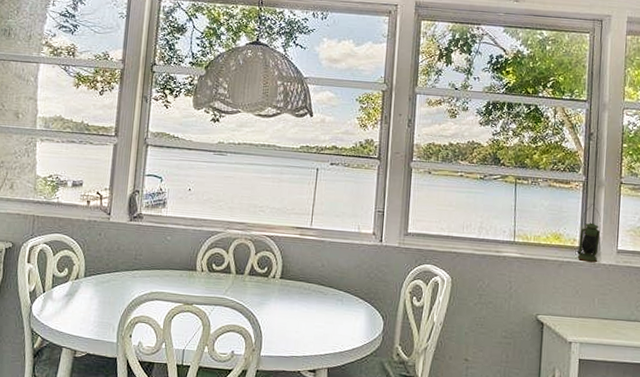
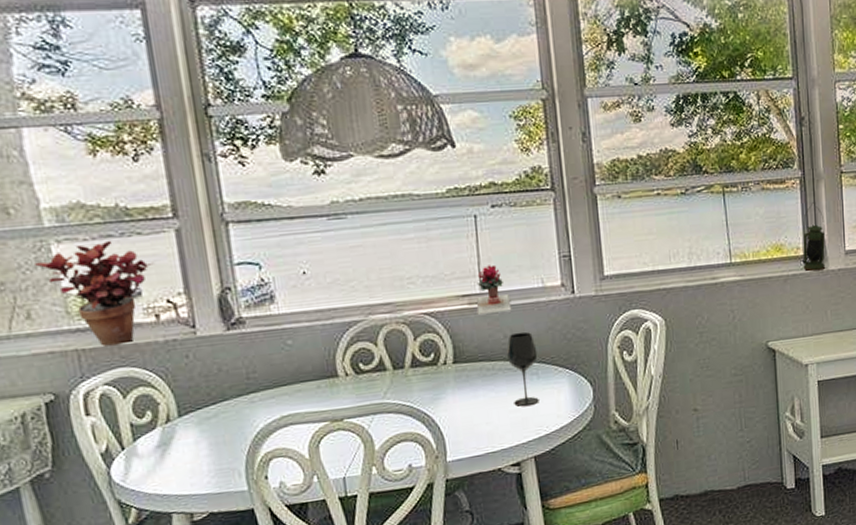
potted plant: none [24,144,95,218] -> present [35,240,154,347]
potted flower: none [305,208,332,246] -> present [476,264,512,316]
wine glass: none [320,264,345,325] -> present [507,332,539,406]

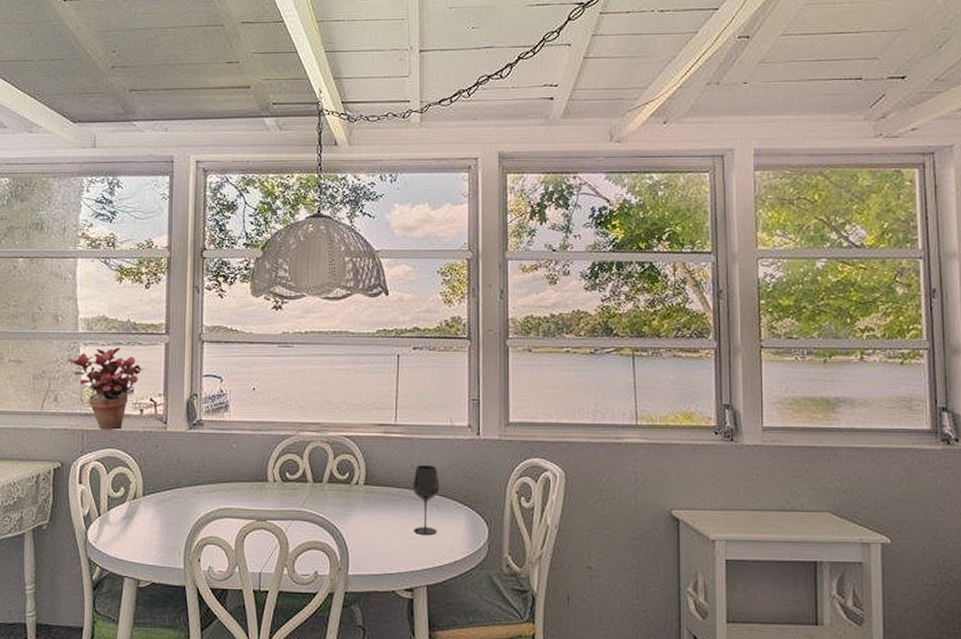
potted flower: present [476,264,512,316] -> none [390,400,421,445]
lantern: present [803,202,825,272] -> none [714,374,741,444]

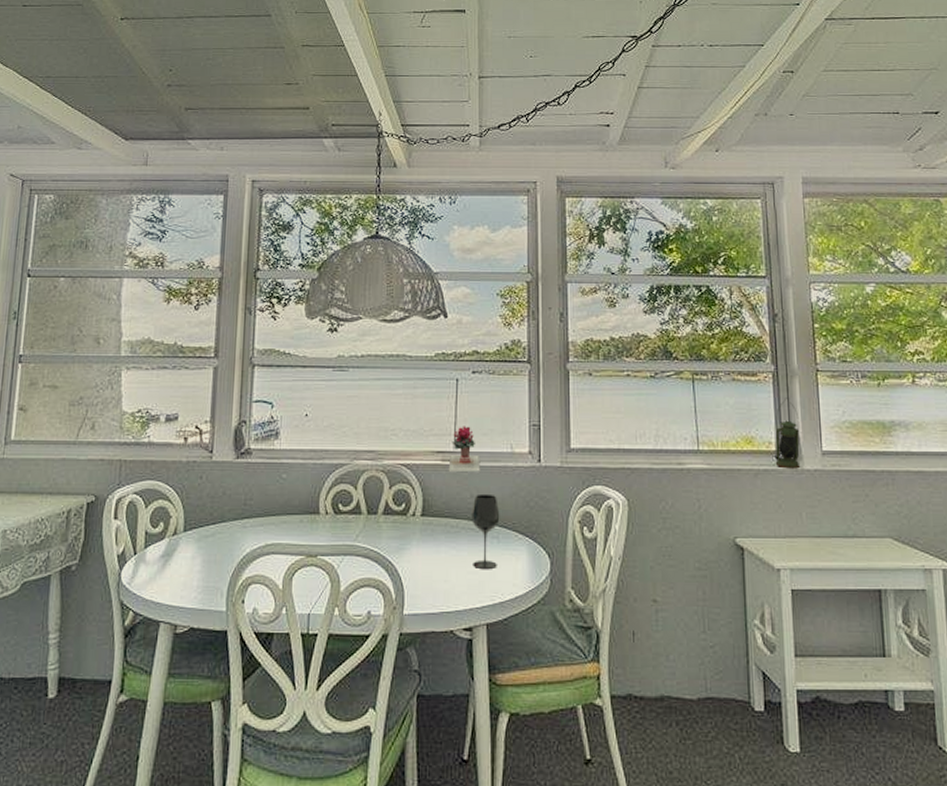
potted plant: present [67,347,146,431] -> none [107,371,192,461]
potted flower: none [390,400,421,445] -> present [448,426,481,473]
lantern: none [714,374,741,444] -> present [775,398,800,469]

